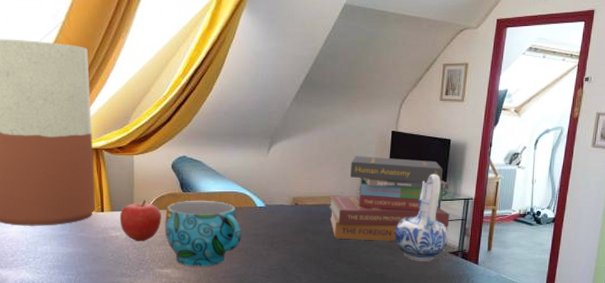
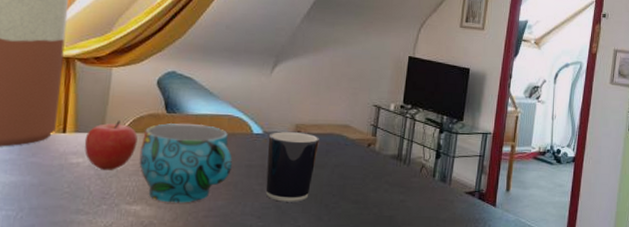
mug: none [270,203,314,264] -> present [265,131,319,202]
books: present [329,156,450,241] -> none [335,81,467,178]
ceramic pitcher: present [394,174,448,261] -> none [406,104,465,202]

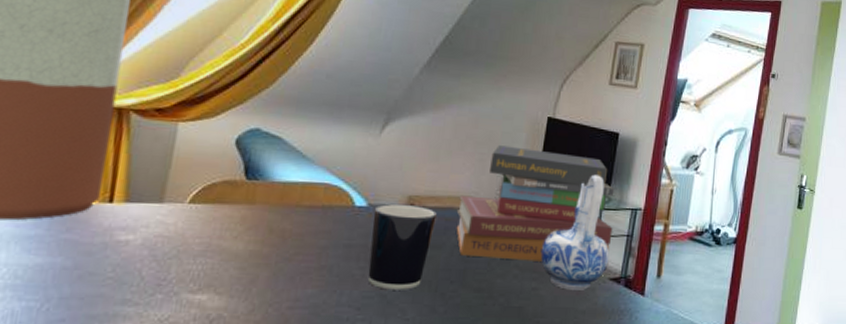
fruit: present [84,120,138,170] -> none [136,187,208,250]
cup: present [139,123,232,203] -> none [207,192,328,292]
books: none [335,81,467,178] -> present [456,145,615,261]
ceramic pitcher: none [406,104,465,202] -> present [540,174,610,290]

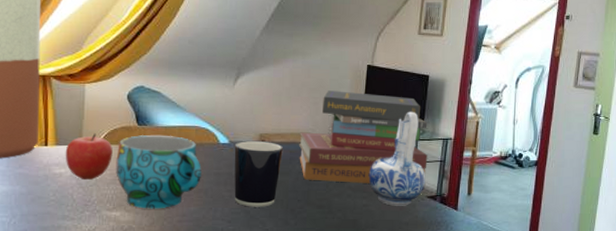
fruit: none [136,187,208,250] -> present [65,133,113,180]
cup: none [207,192,328,292] -> present [116,135,202,209]

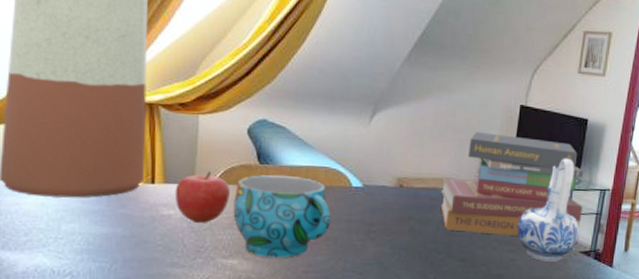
mug: present [234,140,283,207] -> none [367,184,423,259]

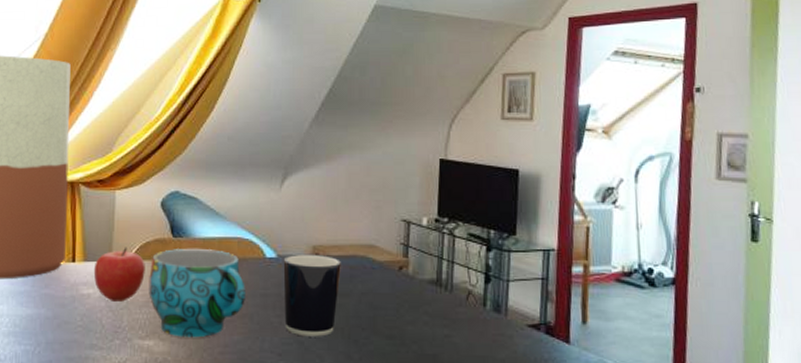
mug: none [367,184,423,259] -> present [283,253,341,337]
books: present [440,132,584,236] -> none [359,191,525,308]
ceramic pitcher: present [517,158,580,262] -> none [449,215,525,338]

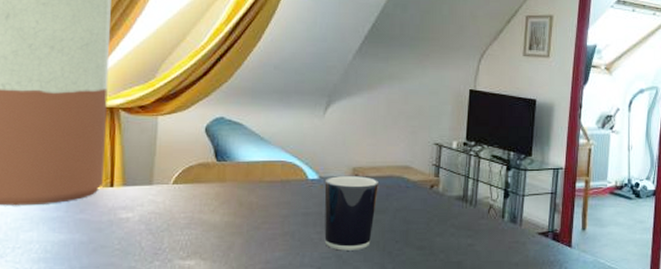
fruit: present [93,247,145,302] -> none [133,171,188,224]
cup: present [149,249,245,338] -> none [191,172,288,256]

